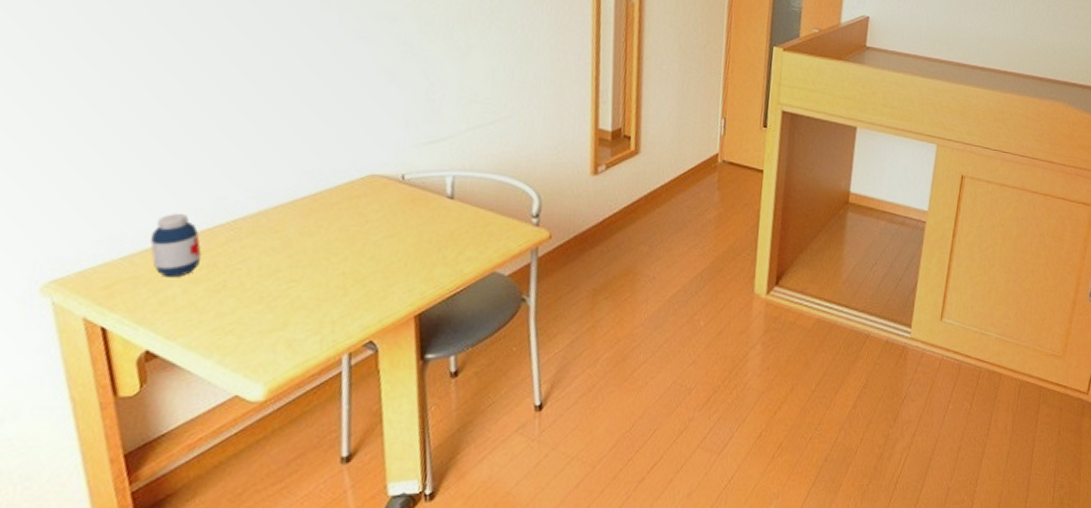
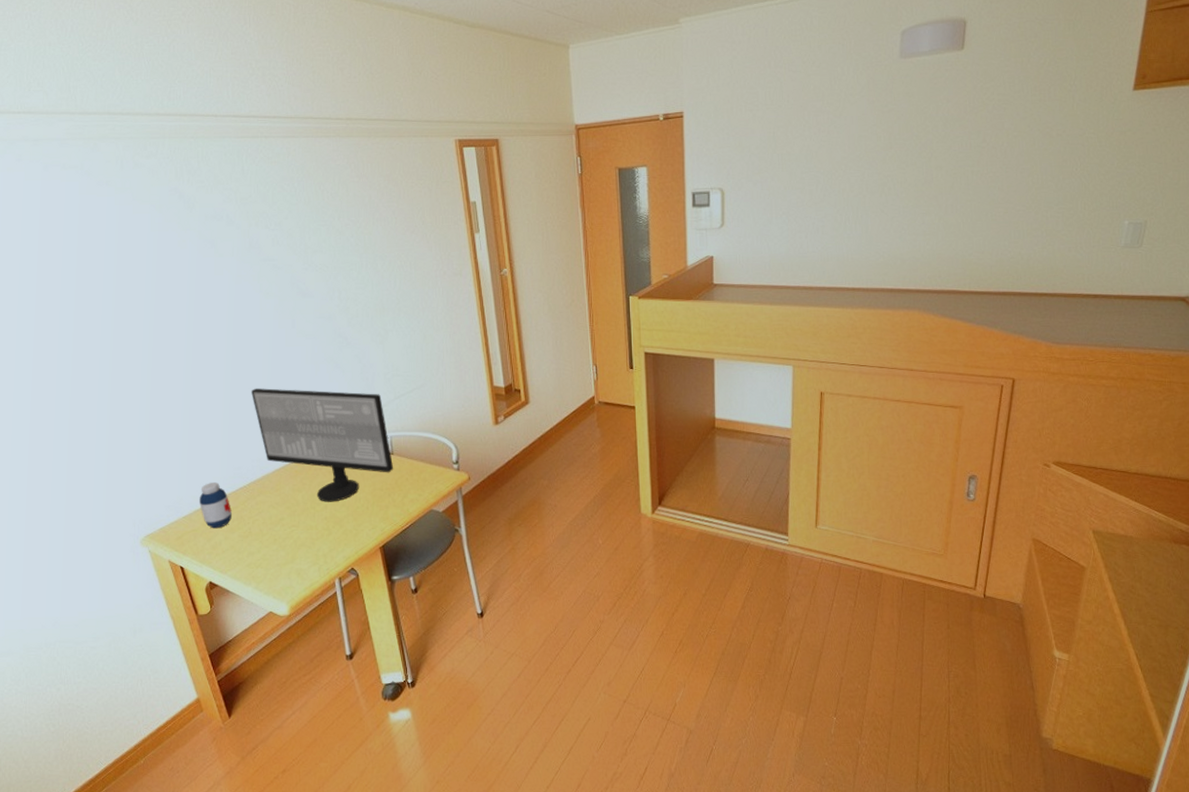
computer monitor: none [261,95,452,253] -> present [251,388,394,502]

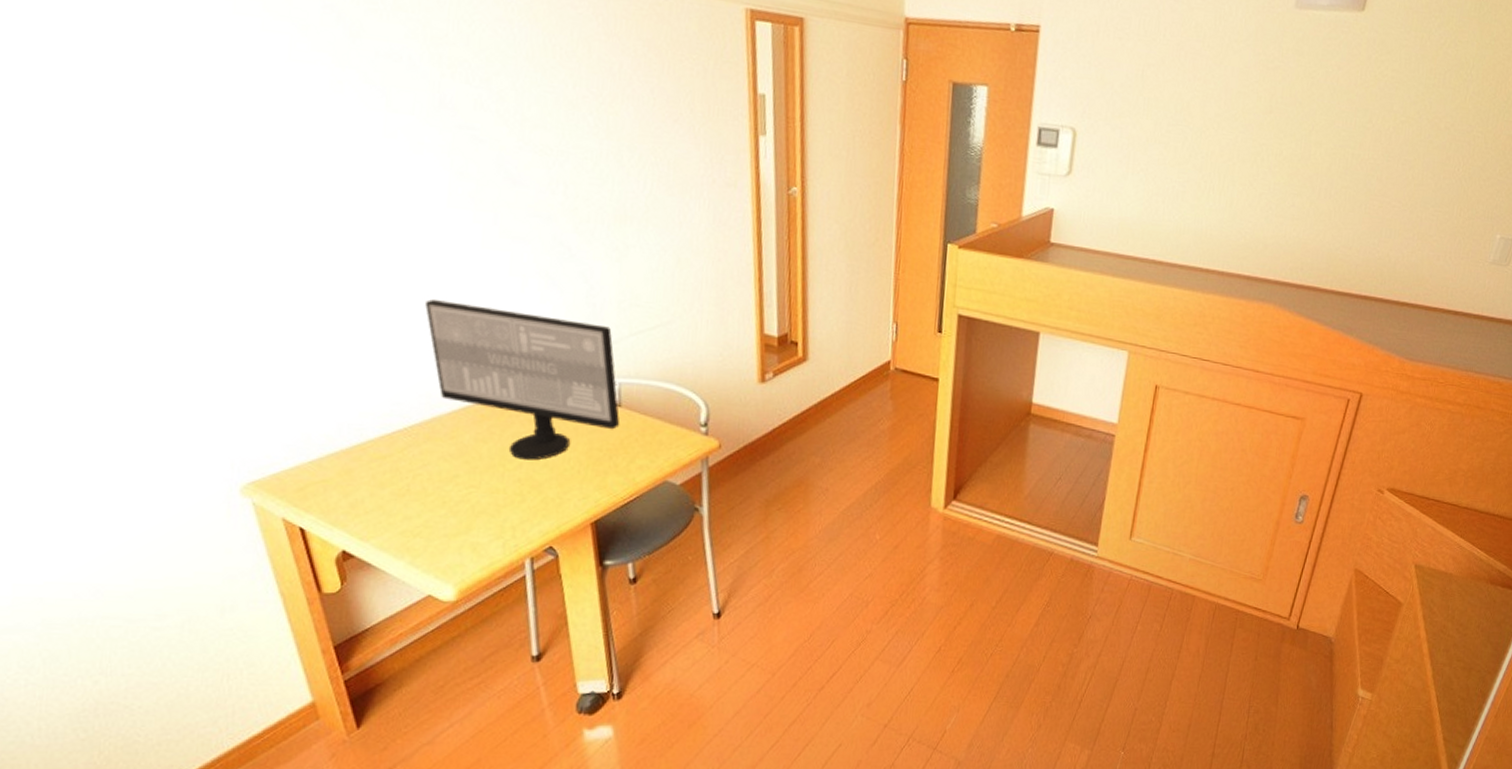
medicine bottle: present [199,482,232,529] -> none [335,419,383,482]

